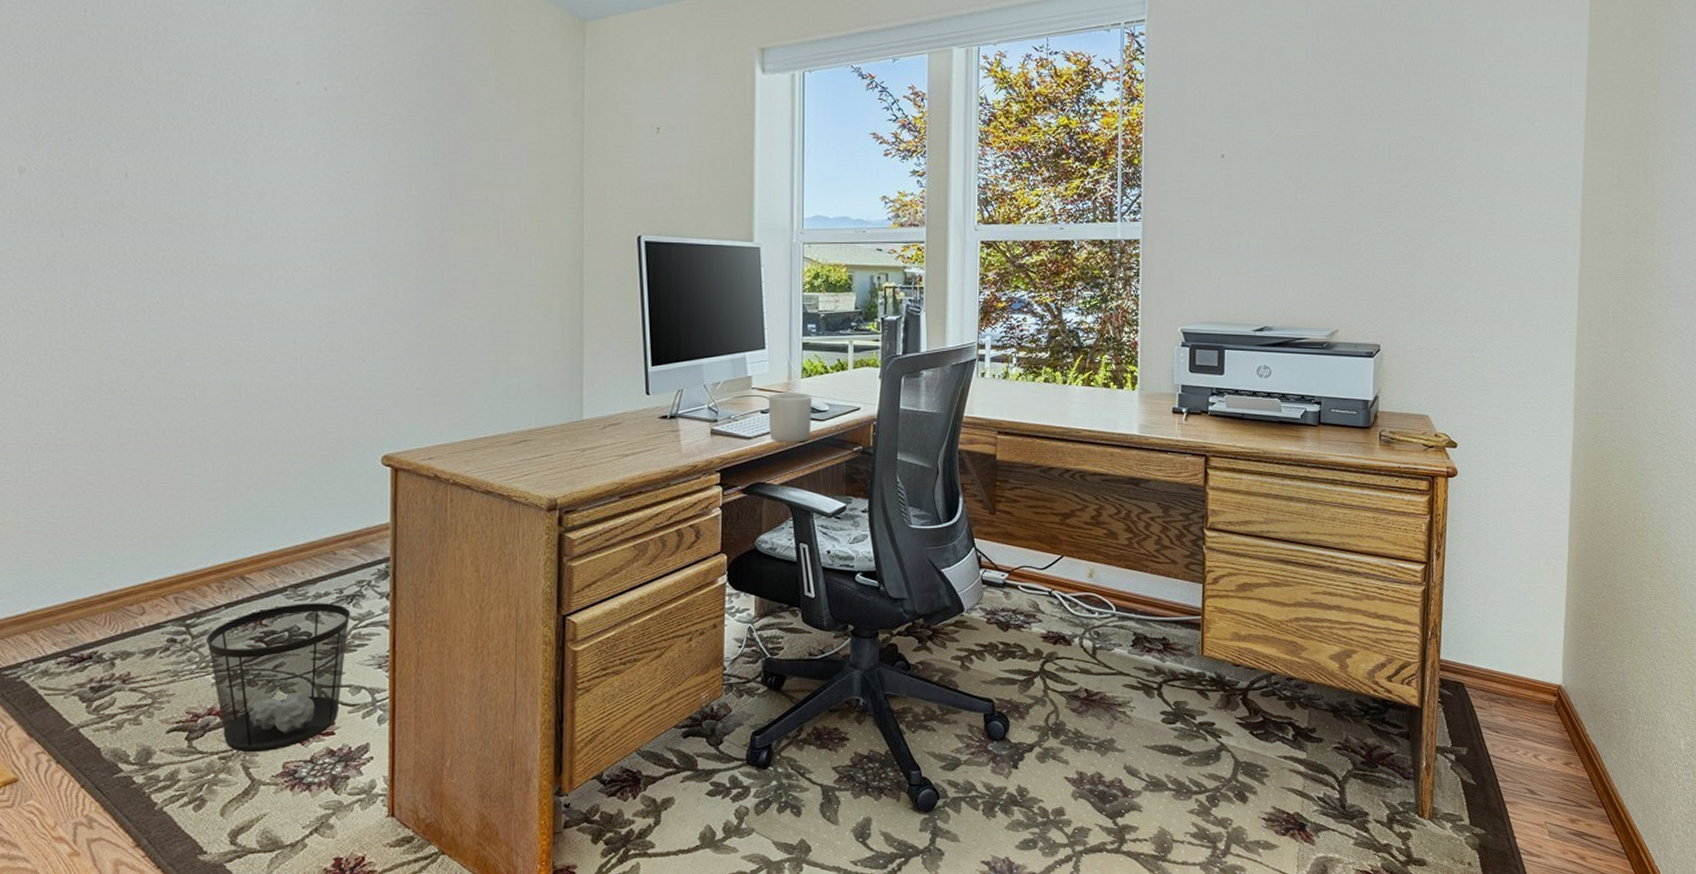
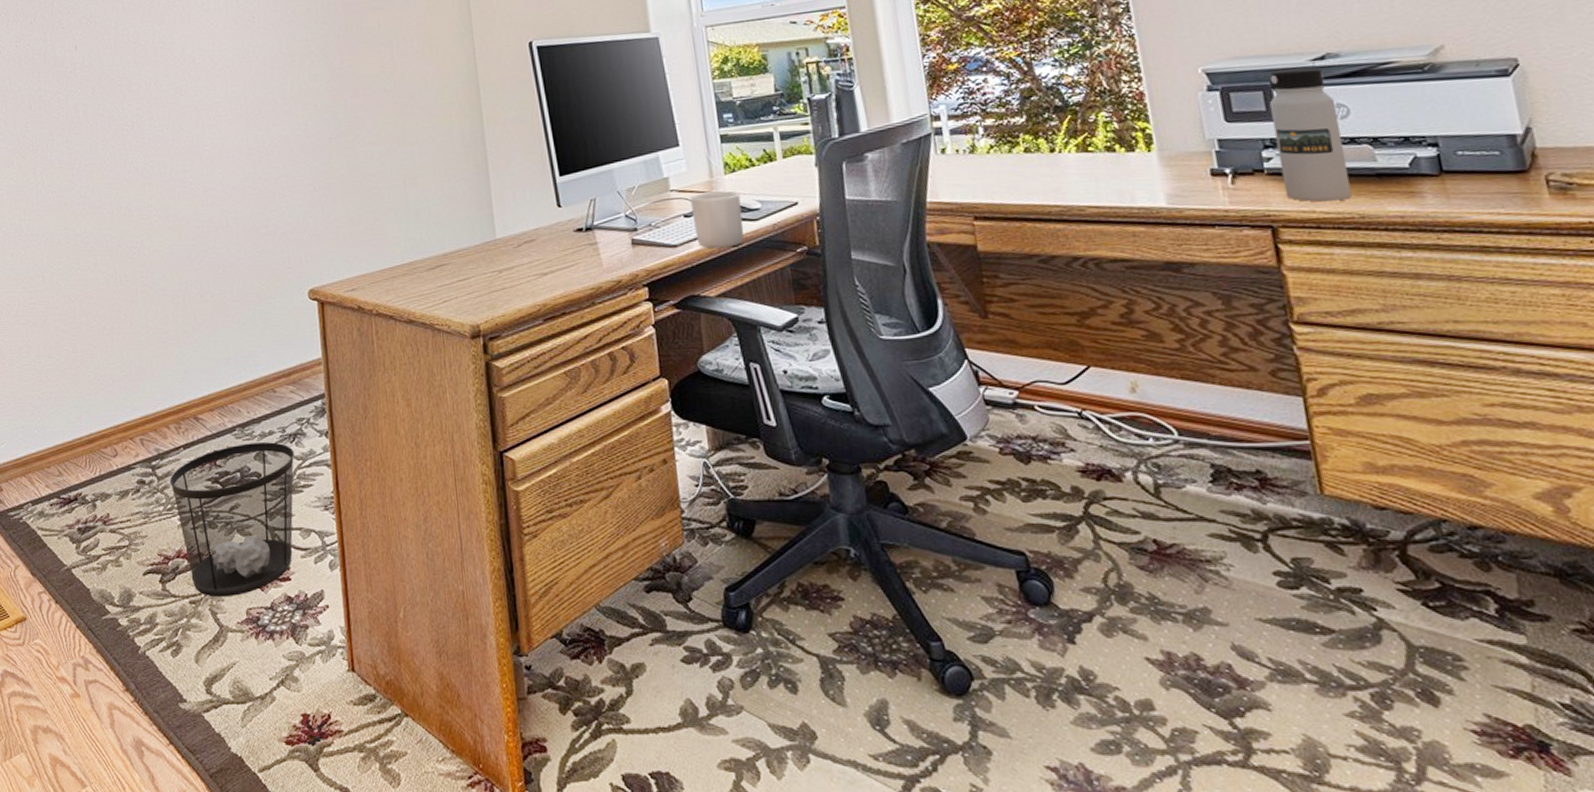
water bottle: none [1219,336,1264,439] -> present [1268,67,1352,202]

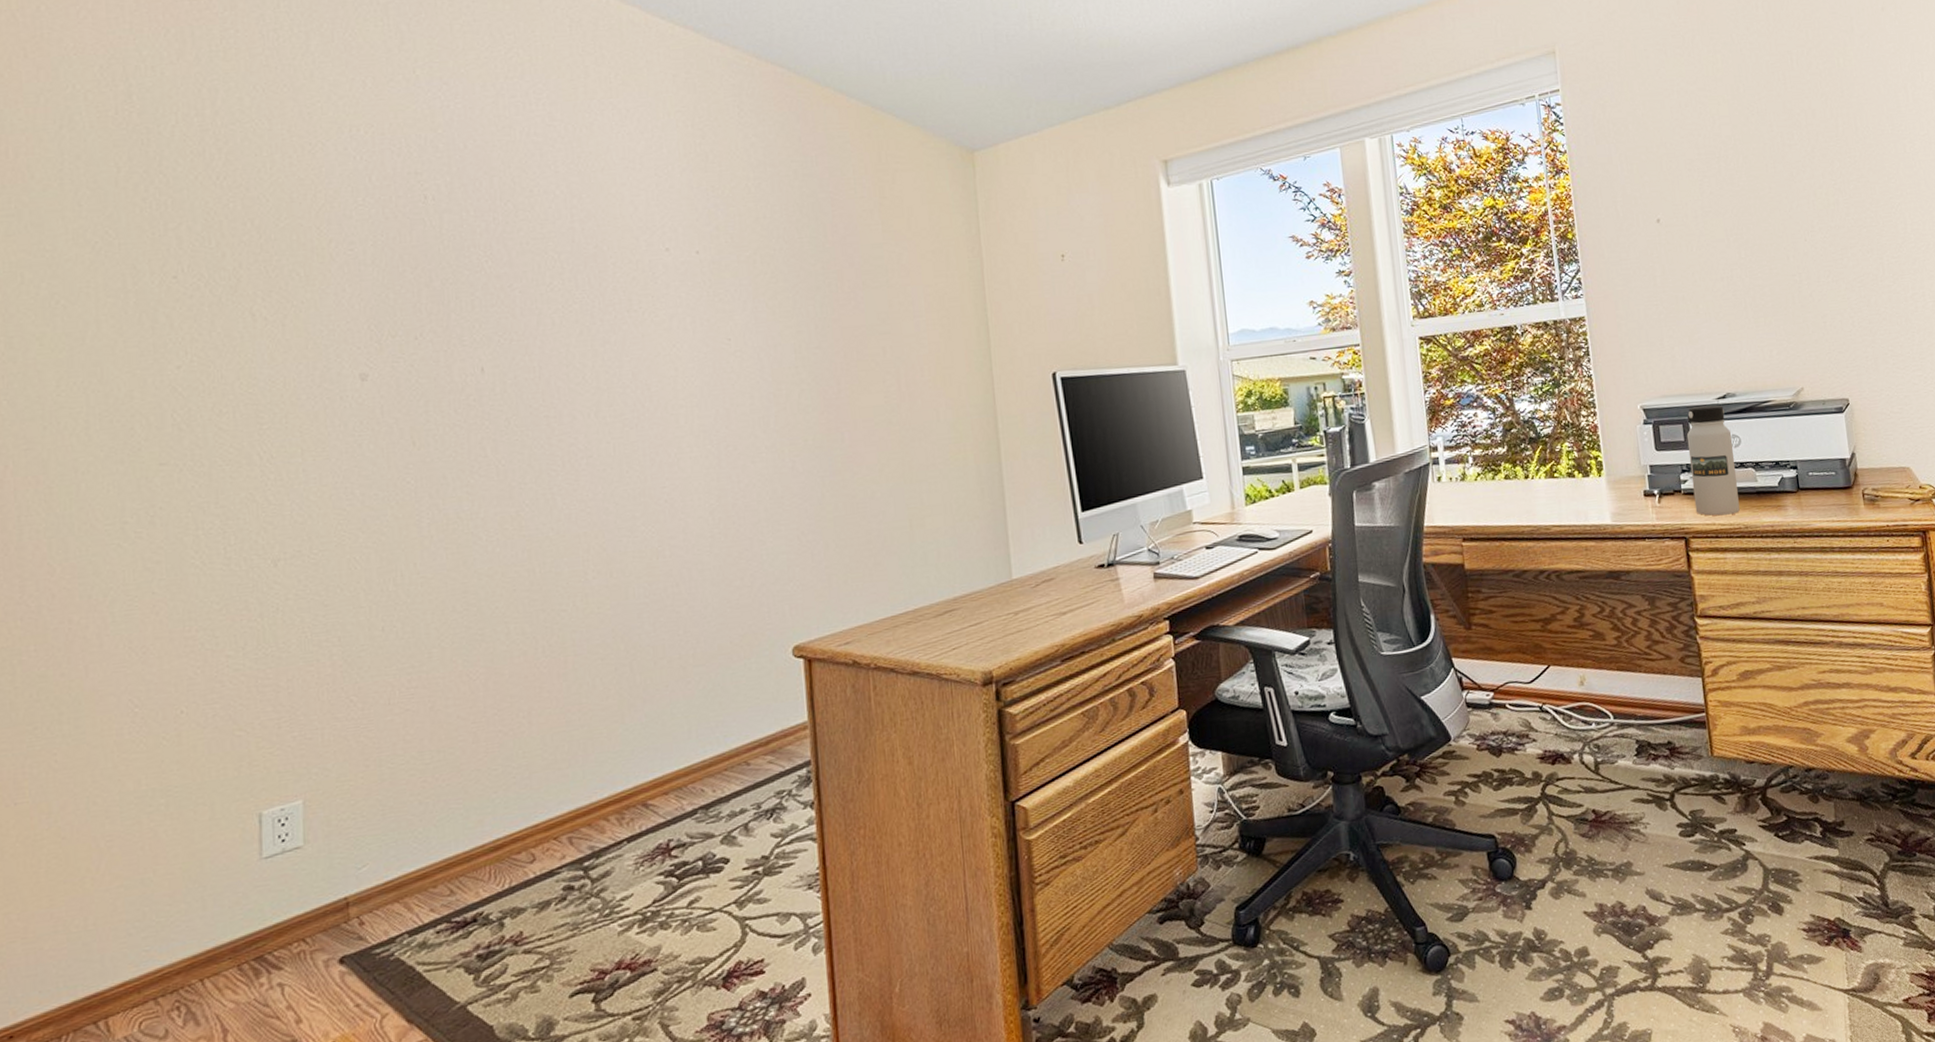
waste bin: present [169,442,295,598] -> none [607,821,772,1008]
mug: present [690,190,744,249] -> none [1212,521,1262,579]

